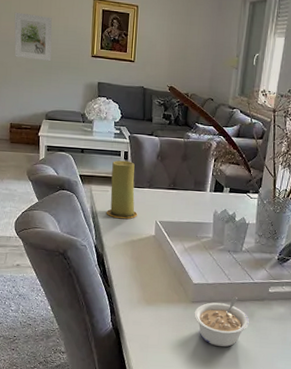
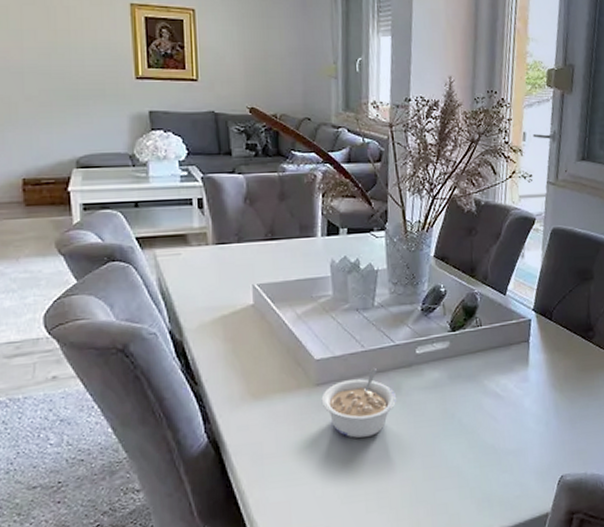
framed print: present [14,12,52,62] -> none [14,28,77,90]
candle: present [106,160,138,219] -> none [180,210,227,290]

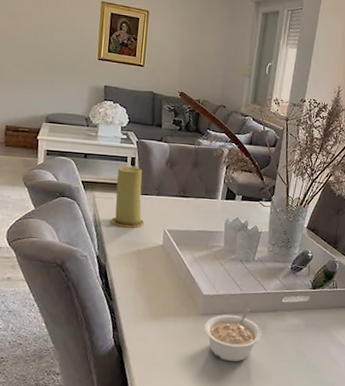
candle: none [180,210,227,290] -> present [110,166,145,228]

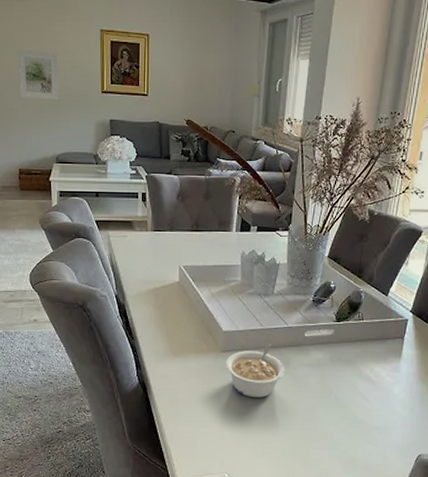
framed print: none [13,11,56,63] -> present [17,49,59,101]
candle: present [110,166,145,228] -> none [125,202,160,266]

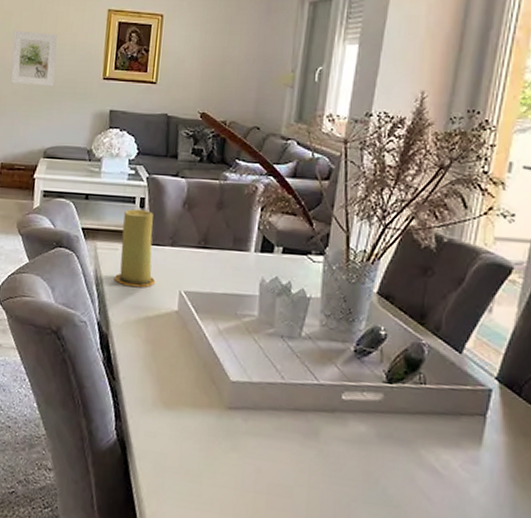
candle: none [125,202,160,266] -> present [113,208,156,288]
legume: present [225,343,285,398] -> none [231,403,312,480]

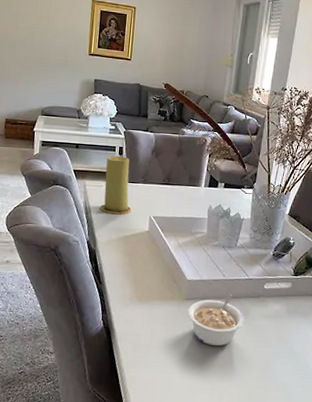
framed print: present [11,30,57,87] -> none [12,12,51,60]
legume: none [231,403,312,480] -> present [187,293,244,347]

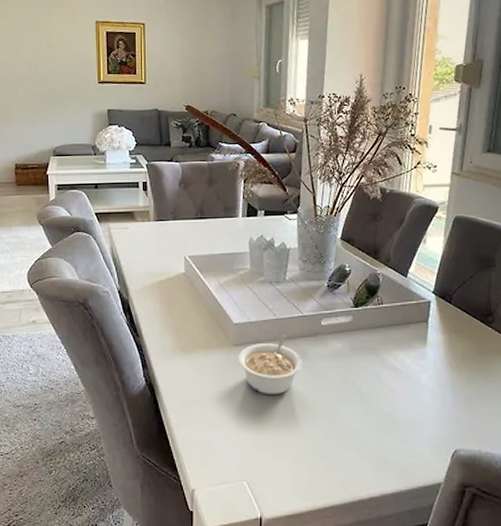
candle: present [99,155,132,215] -> none [128,192,164,258]

